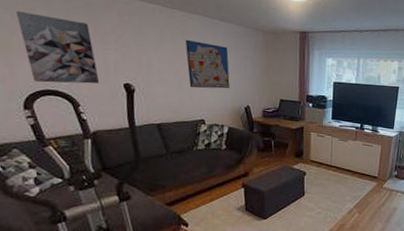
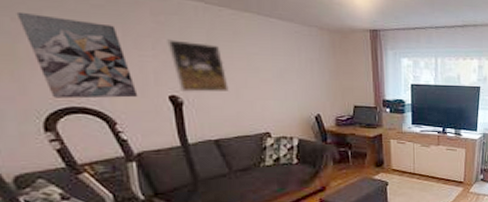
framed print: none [128,36,174,82] -> present [167,39,229,92]
wall art: present [185,39,230,89] -> none [238,42,296,98]

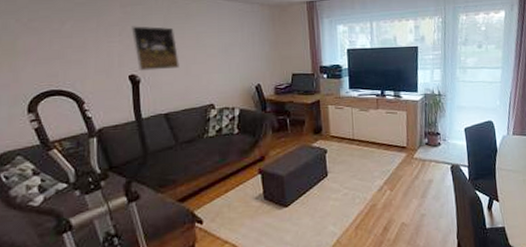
wall art: present [16,11,138,99] -> none [20,14,104,84]

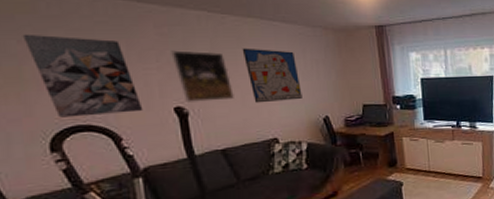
wall art: none [20,14,104,84] -> present [22,34,143,118]
wall art: none [189,23,238,72] -> present [242,48,302,103]

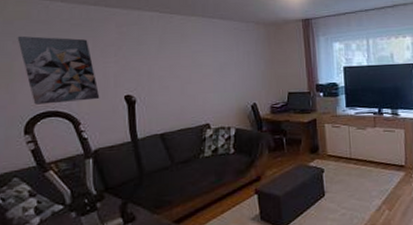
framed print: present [171,50,234,102] -> none [127,46,175,91]
wall art: present [242,48,302,103] -> none [185,42,234,92]

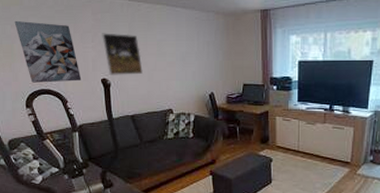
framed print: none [127,46,175,91] -> present [102,33,143,75]

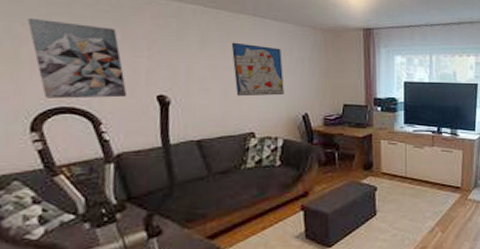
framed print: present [102,33,143,75] -> none [163,41,217,92]
wall art: none [151,31,194,79] -> present [231,42,284,97]

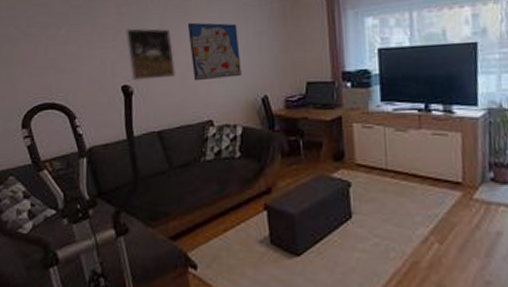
wall art: present [27,17,127,99] -> none [19,20,97,96]
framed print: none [163,41,217,92] -> present [125,28,175,81]

